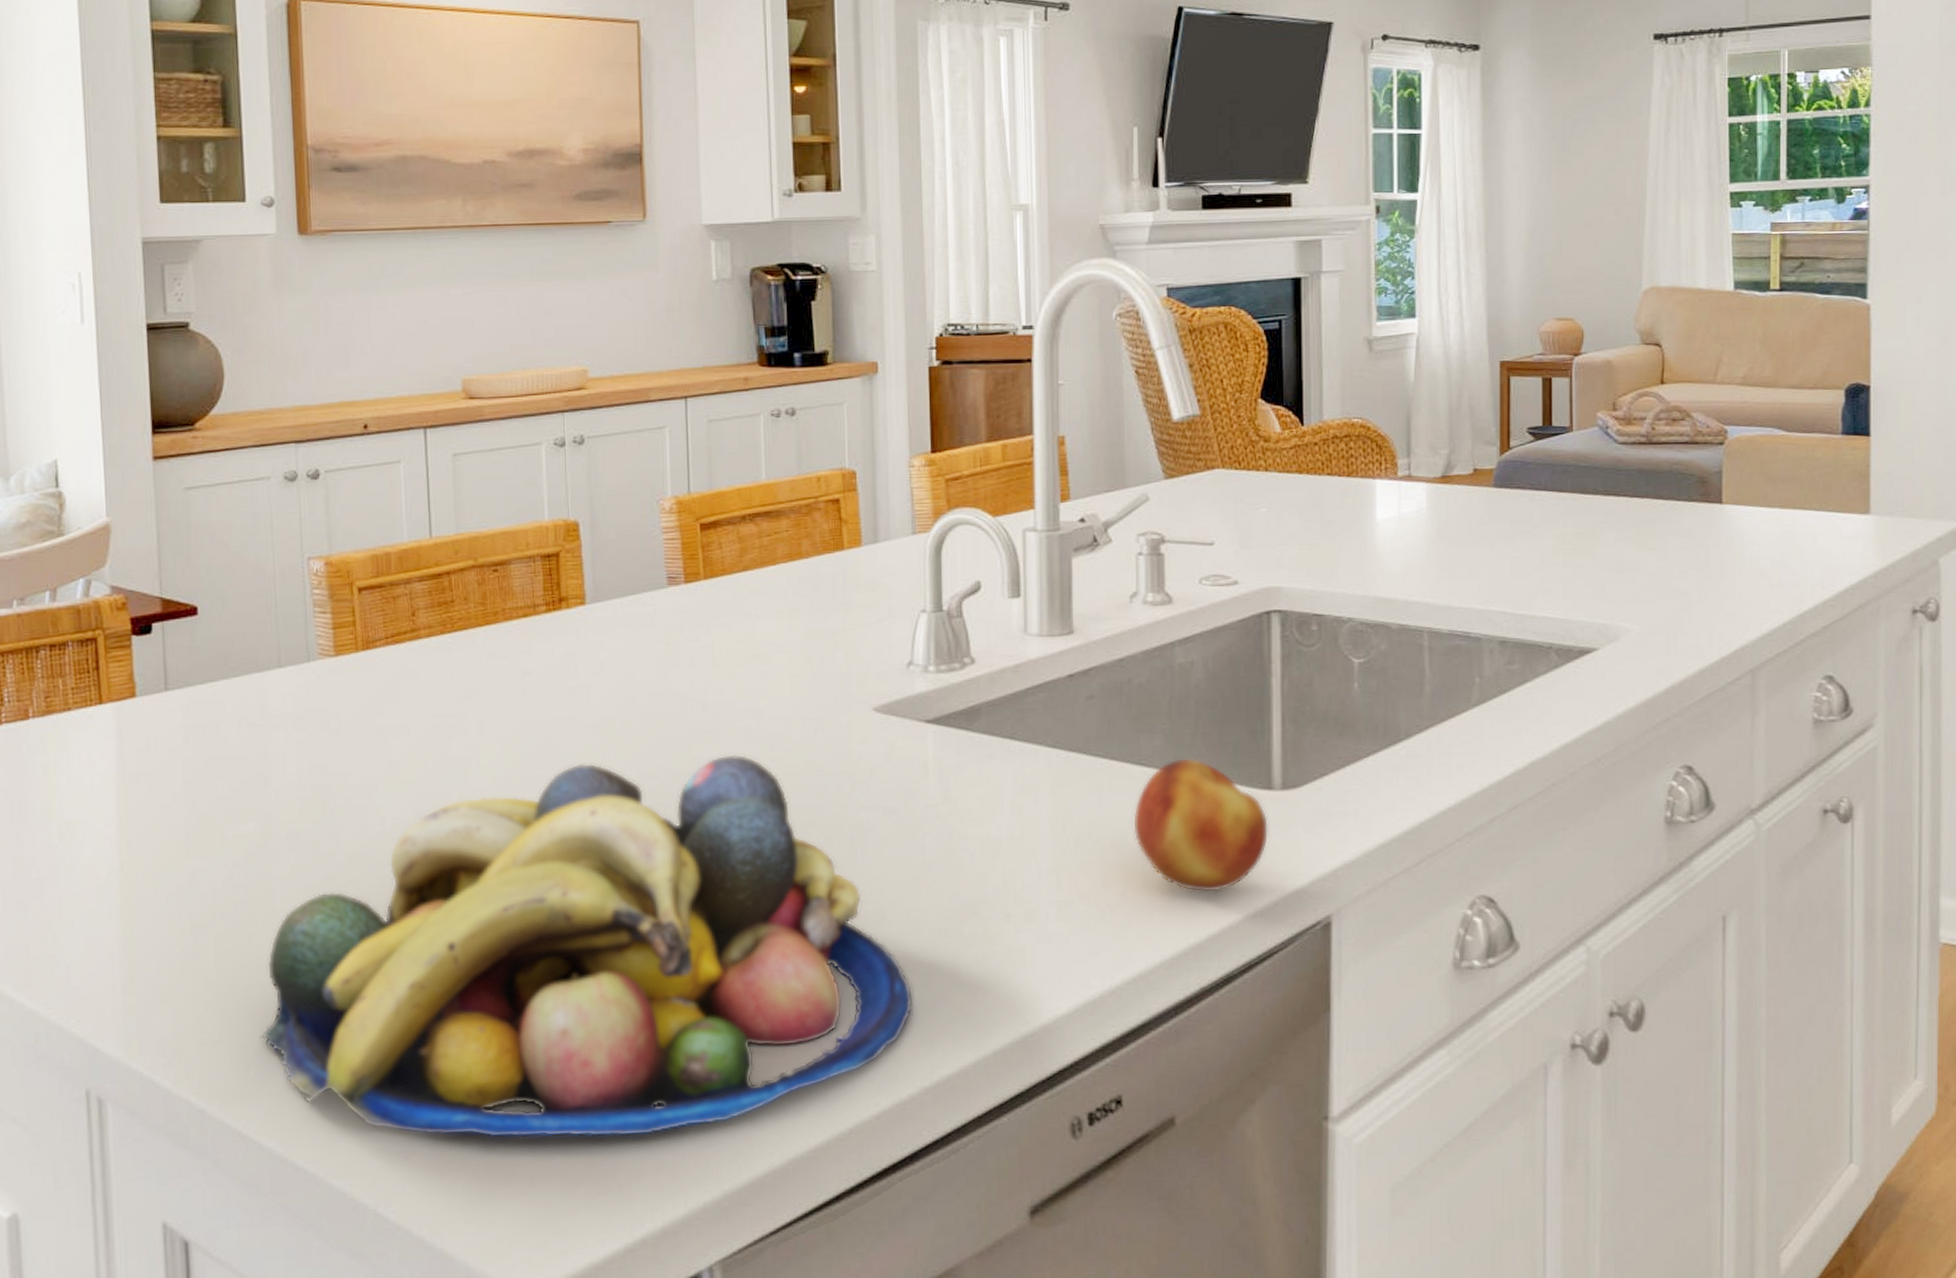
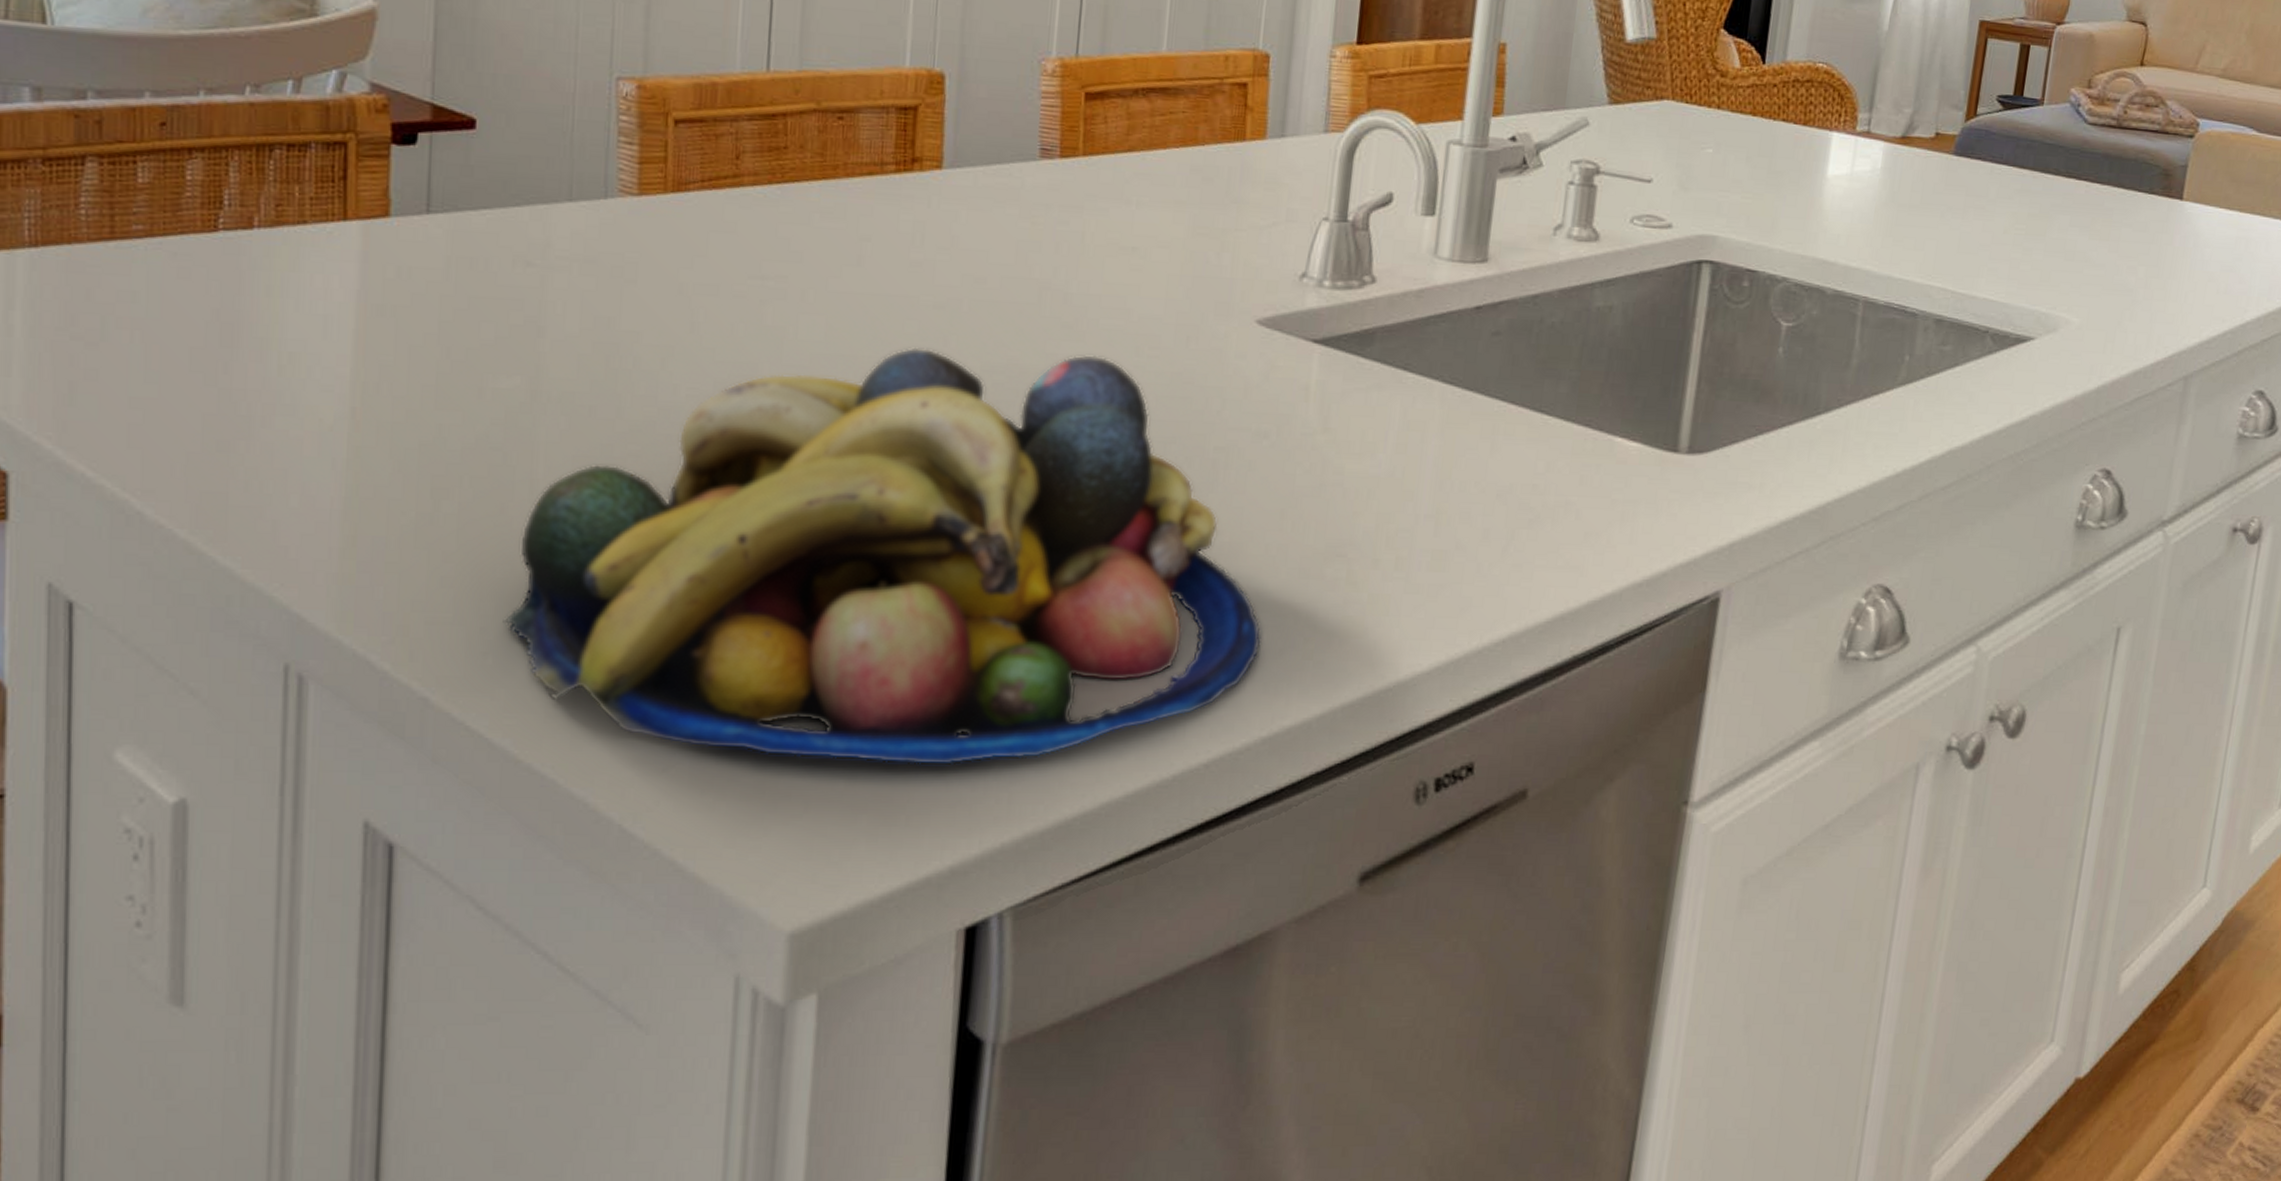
fruit: present [1132,758,1269,893] -> none [1523,409,1670,556]

